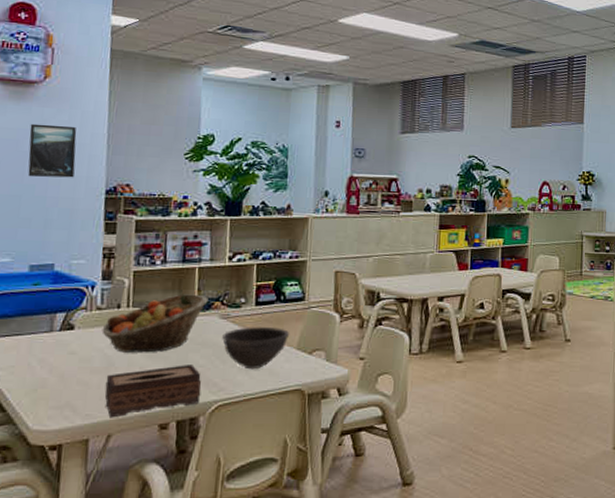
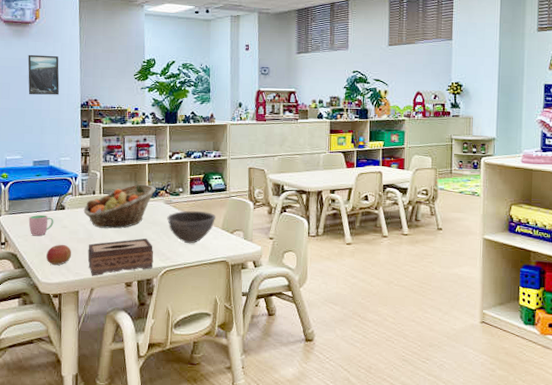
cup: none [17,337,57,367] -> present [28,214,54,236]
apple: none [41,376,82,405] -> present [46,244,72,265]

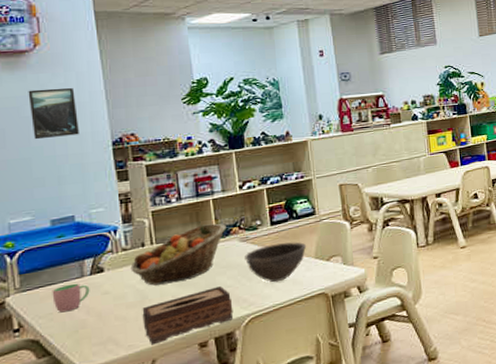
apple: present [46,244,72,265] -> none [83,314,121,343]

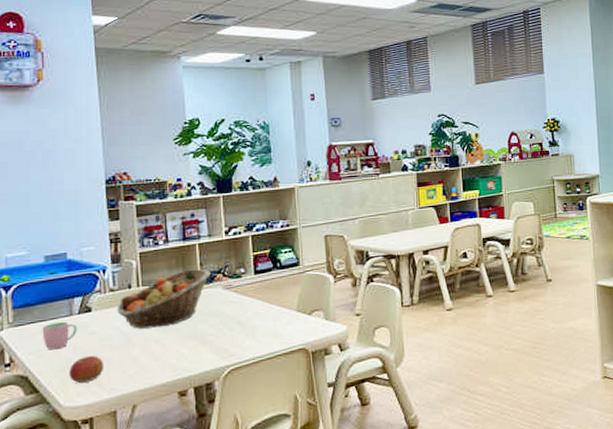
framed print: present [28,88,79,140] -> none [30,123,75,175]
apple: none [83,314,121,343] -> present [69,355,105,383]
tissue box: present [142,285,233,345] -> none [125,333,214,390]
bowl: present [245,241,307,283] -> none [227,292,289,334]

